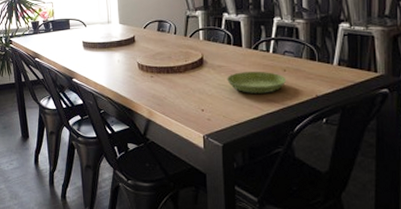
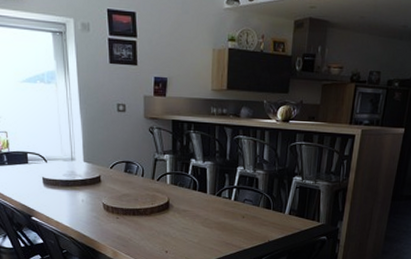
saucer: present [227,71,287,93] -> none [191,216,245,238]

